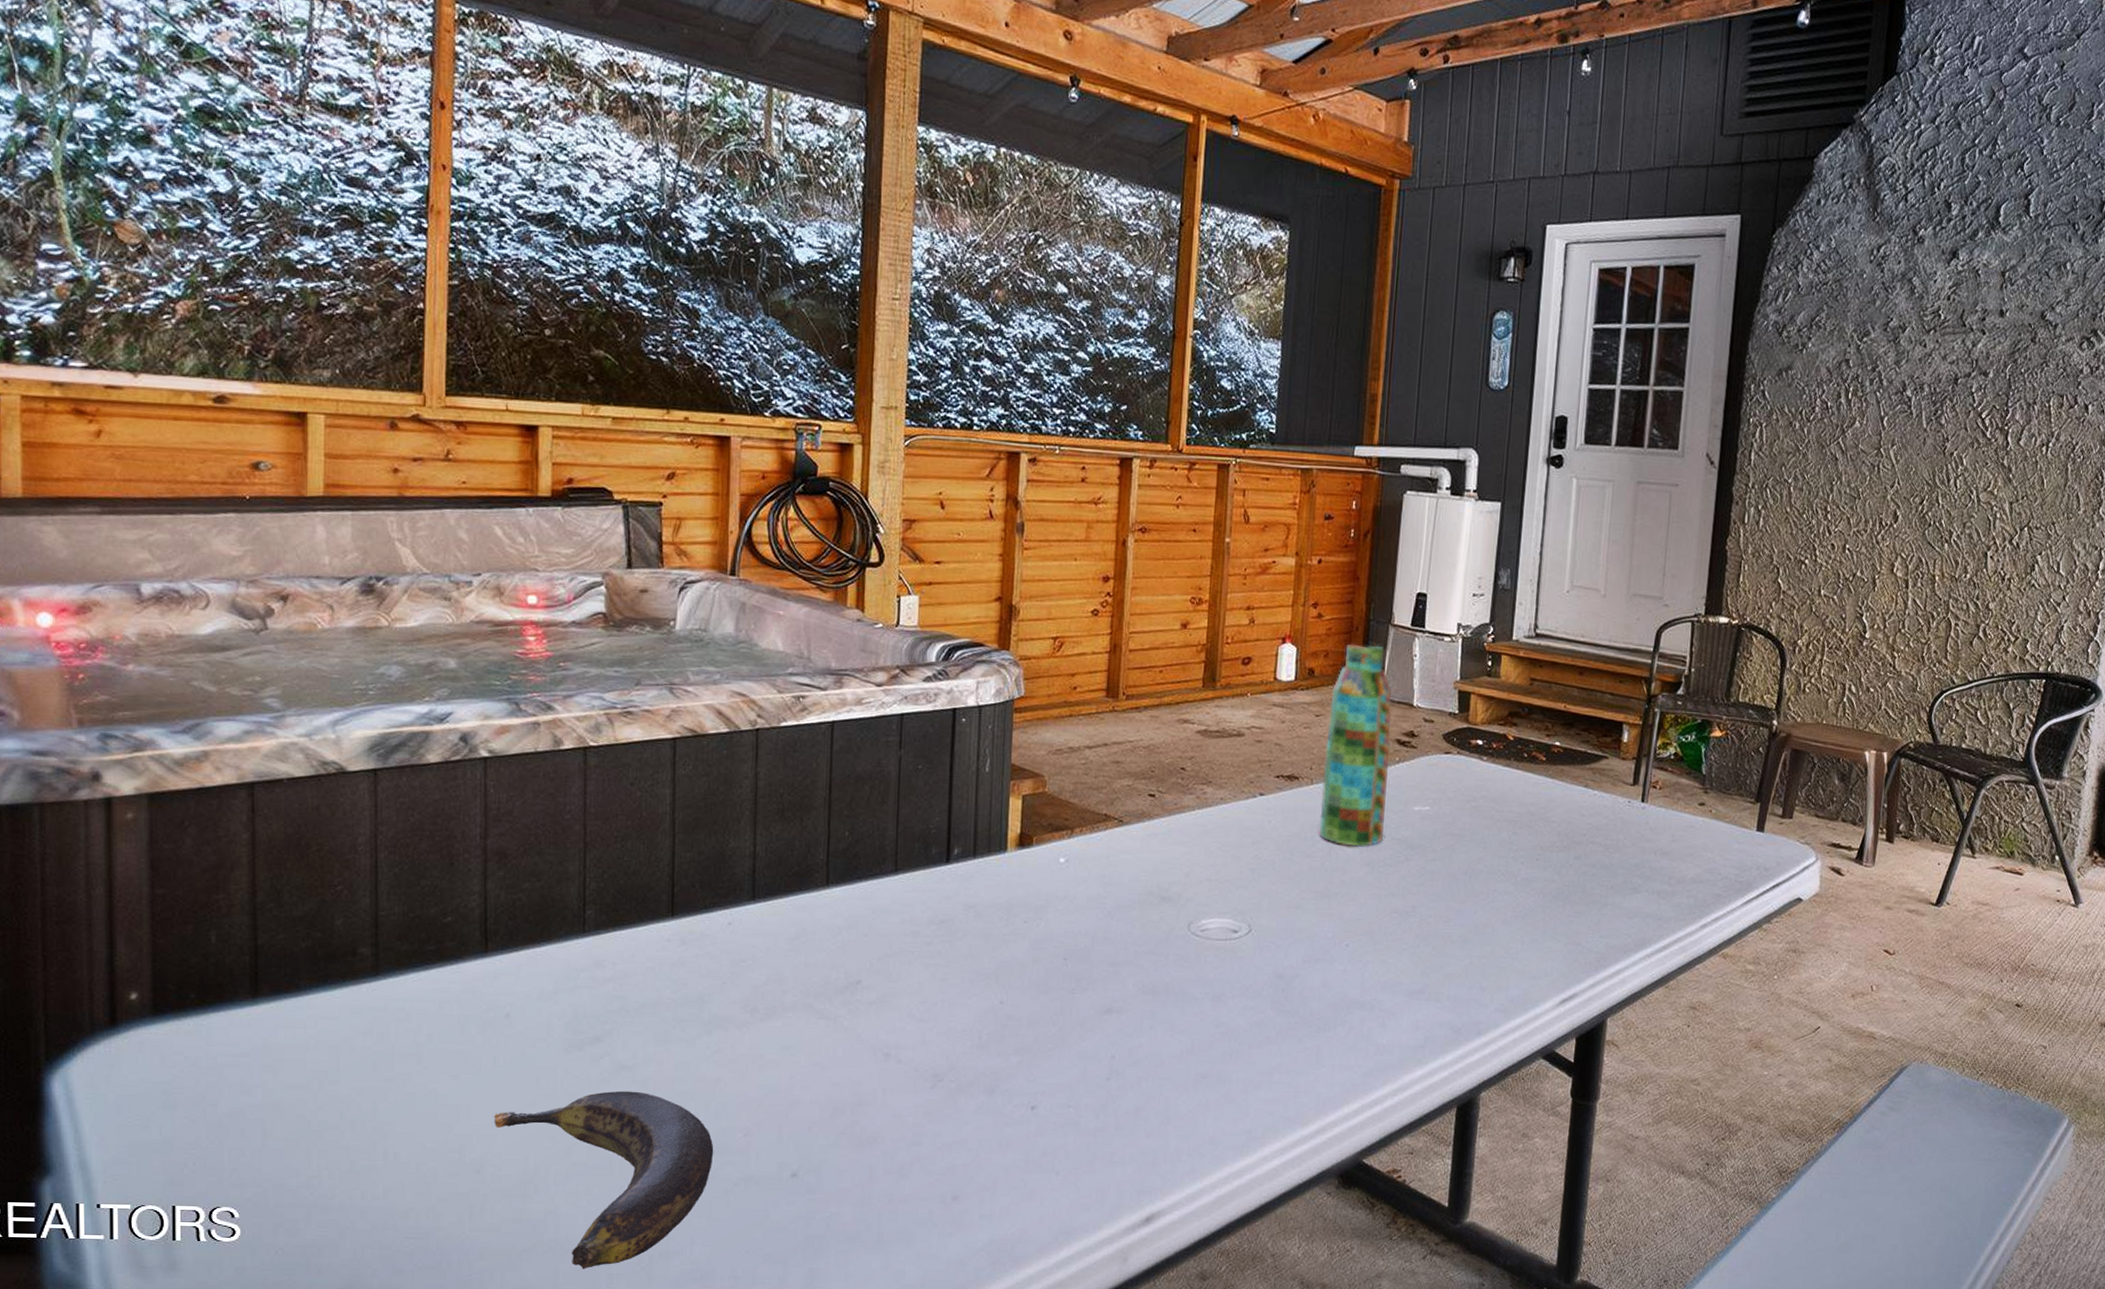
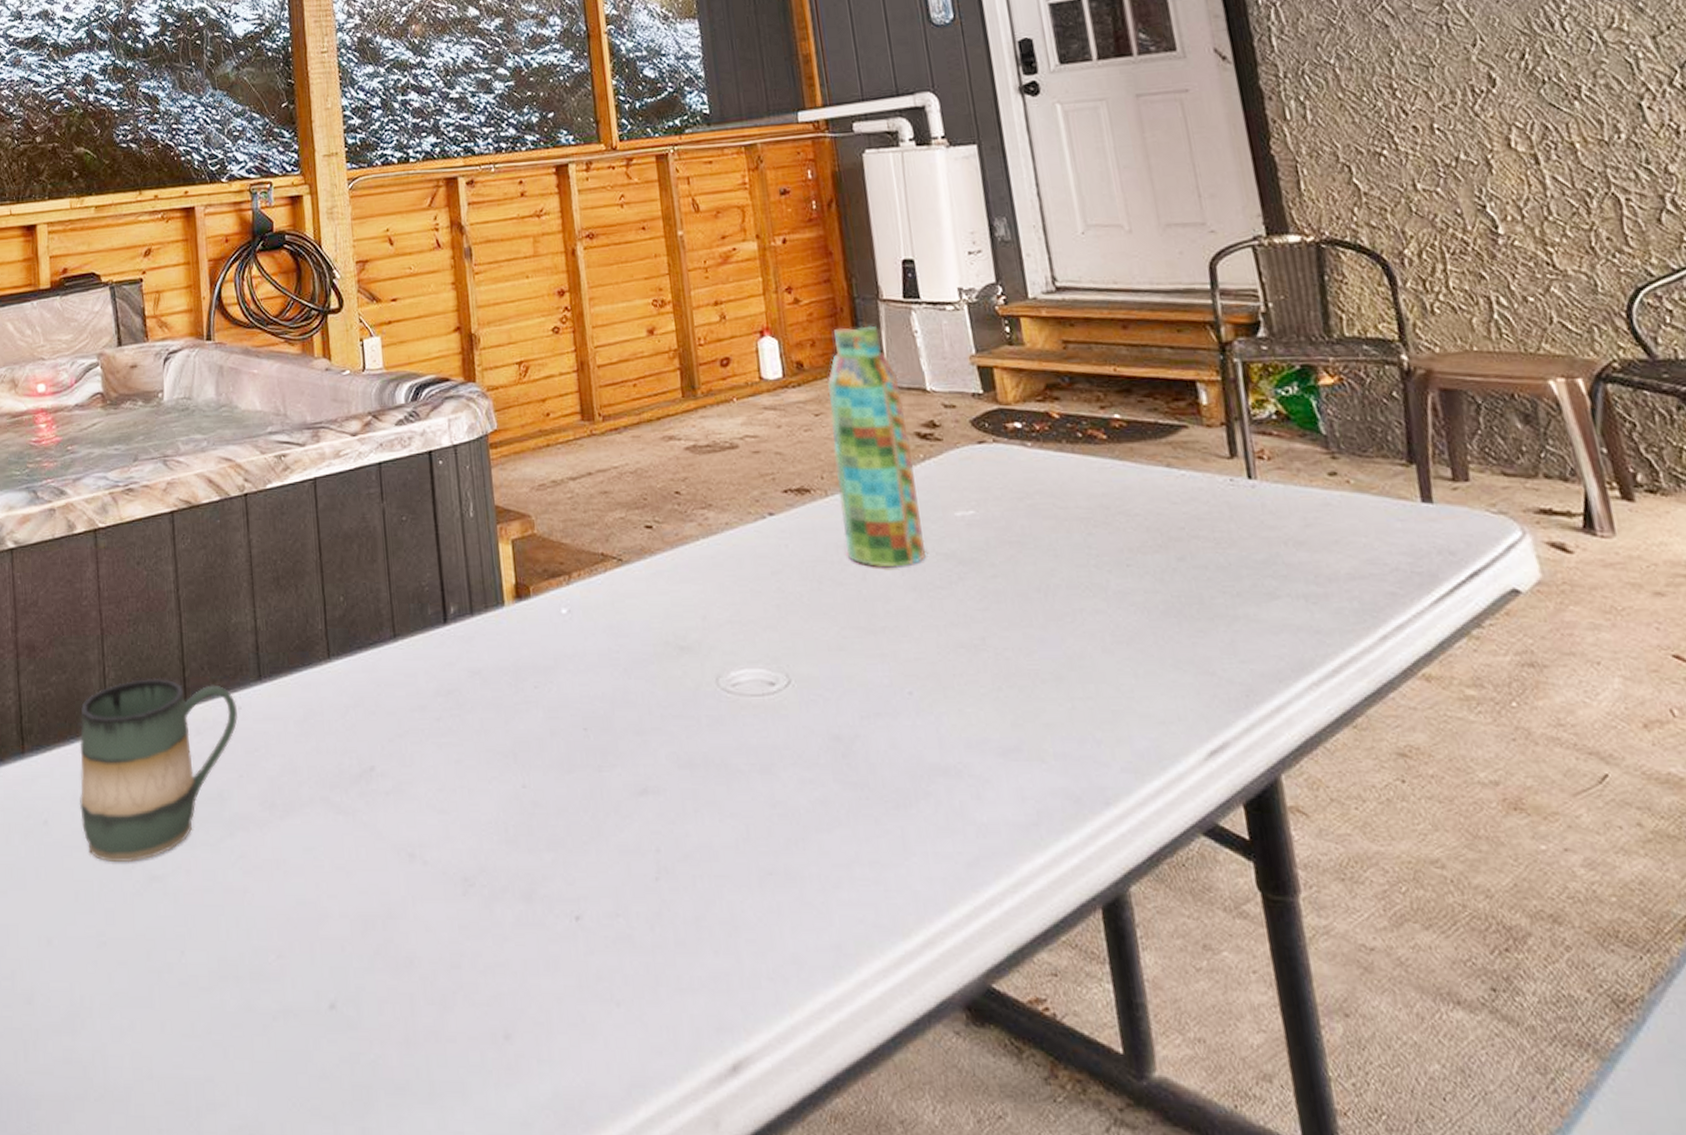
banana: present [494,1091,714,1269] -> none [40,905,249,1123]
mug: none [546,892,726,1054] -> present [79,679,238,863]

